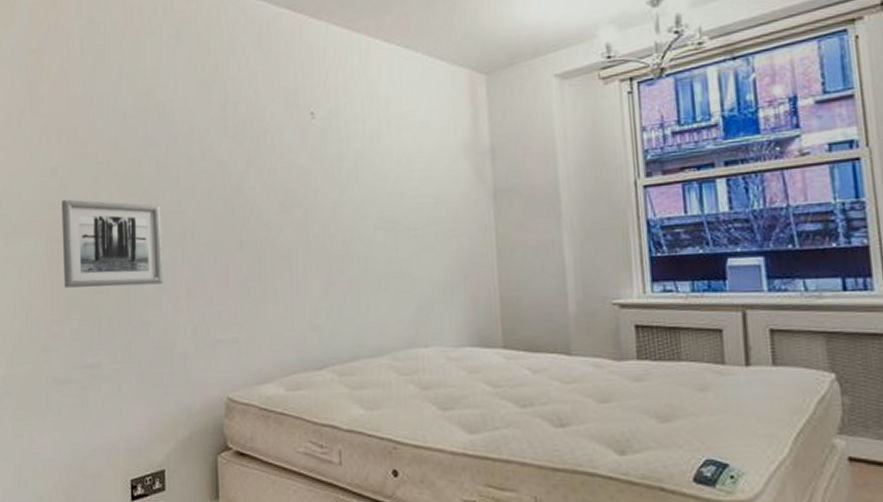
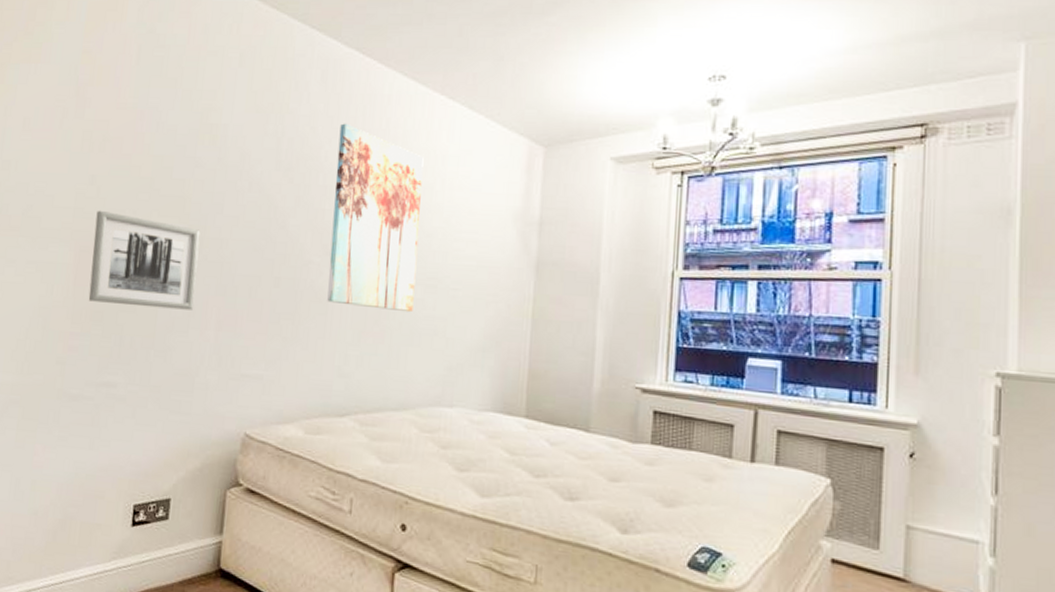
wall art: none [281,81,376,259] -> present [327,123,424,313]

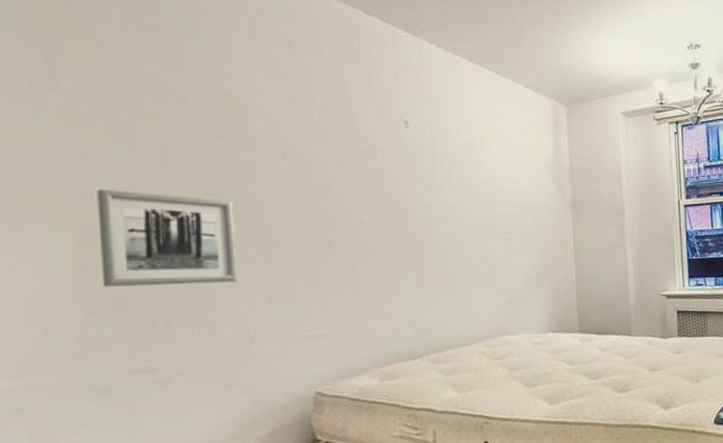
wall art: present [327,123,424,313] -> none [373,89,469,258]

